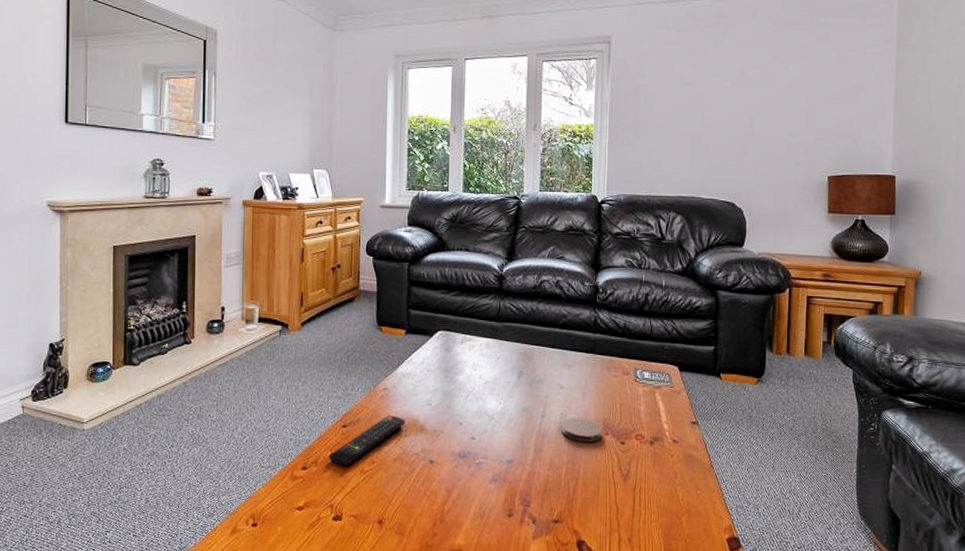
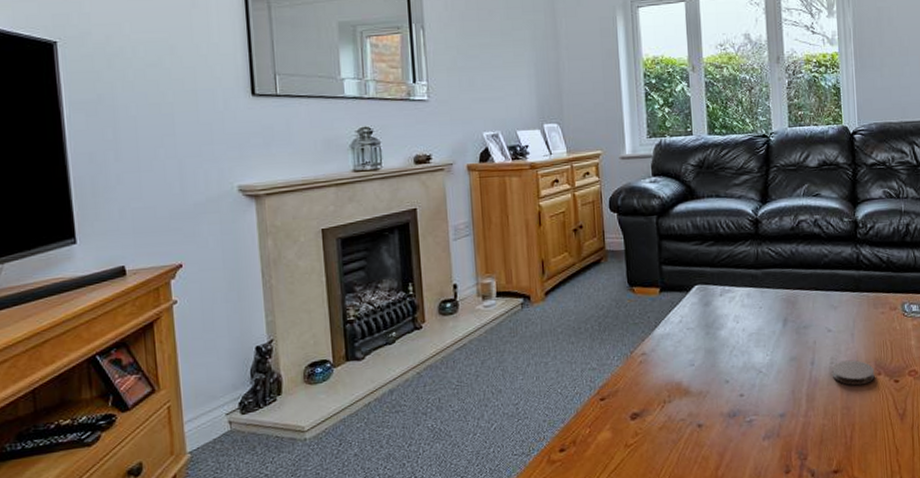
remote control: present [328,415,406,467] -> none [587,381,669,443]

